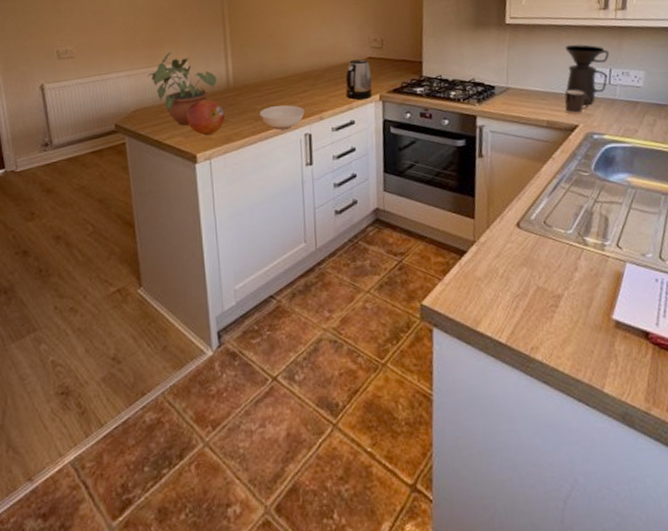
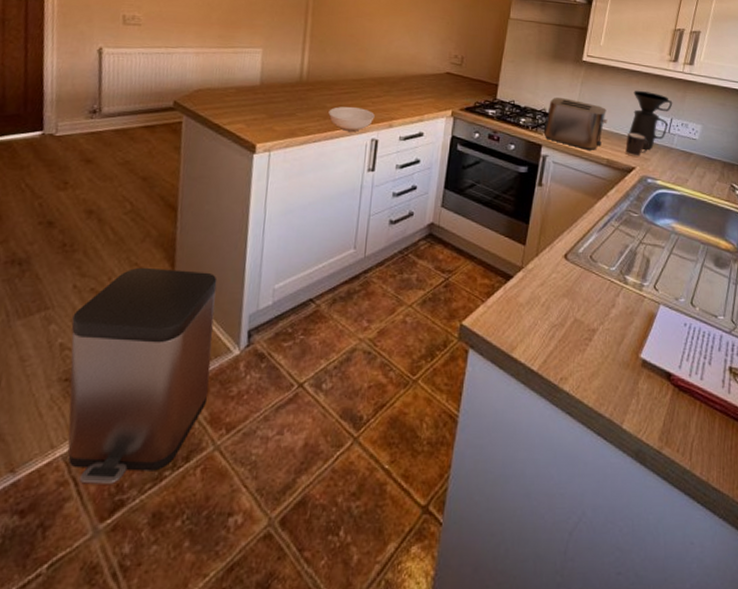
pedal bin: none [58,281,191,488] -> present [67,267,217,486]
potted plant: present [147,52,217,126] -> none [216,35,290,113]
fruit: present [186,99,225,136] -> none [251,89,293,127]
kettle: present [345,58,373,100] -> none [418,72,447,113]
toaster: none [476,64,542,115] -> present [543,98,608,151]

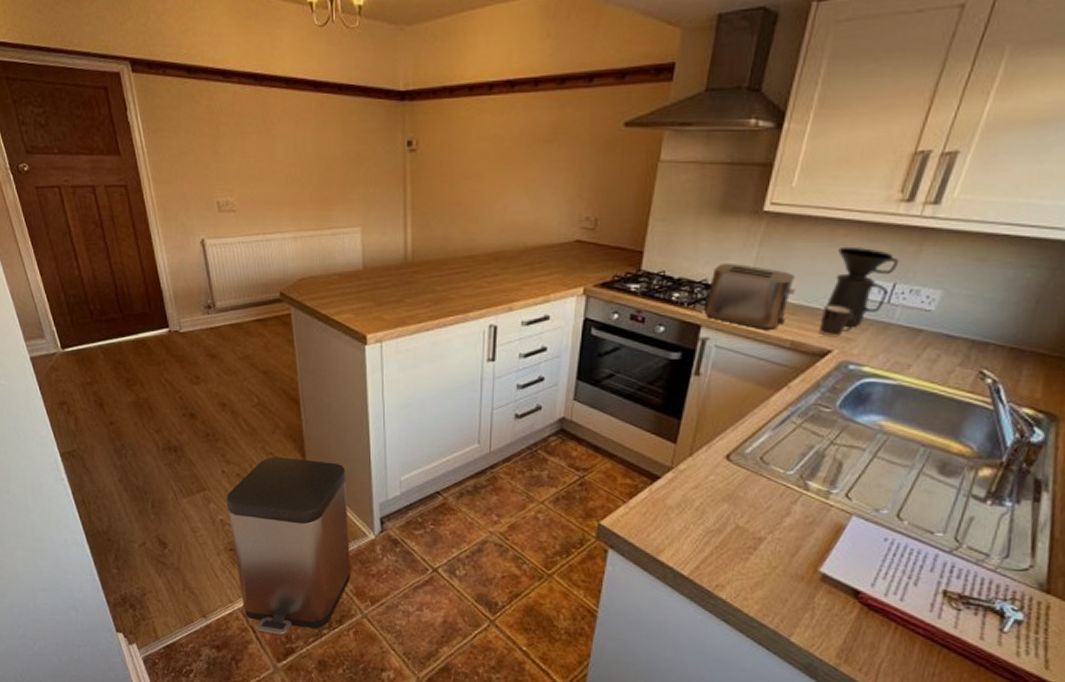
bowl: present [328,107,375,132] -> none [439,289,492,317]

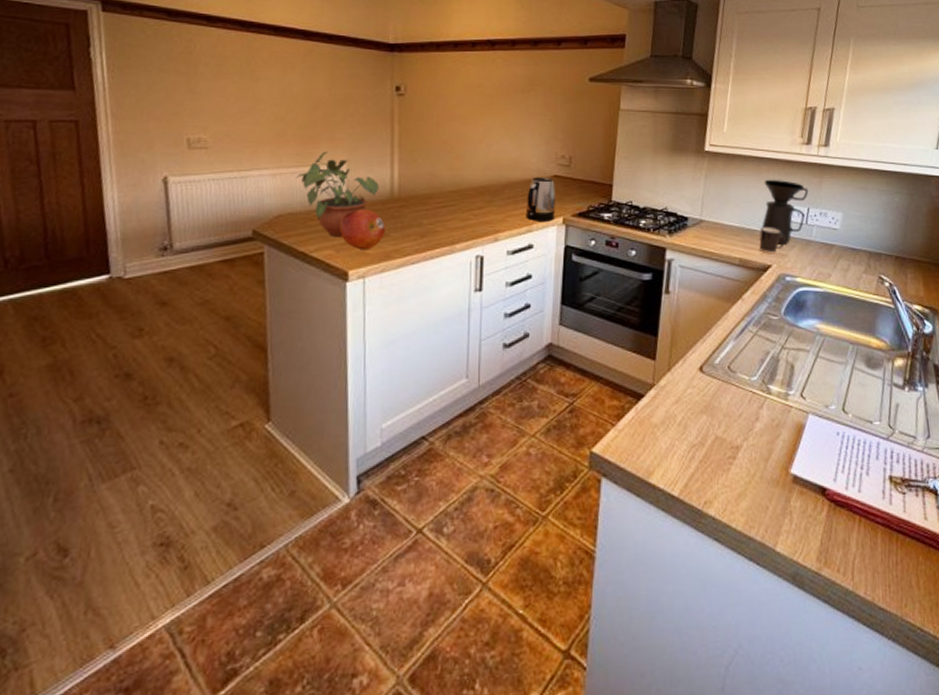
pedal bin: present [226,456,351,636] -> none [161,415,319,656]
potted plant: none [314,213,393,302] -> present [295,151,379,237]
fruit: none [357,273,400,315] -> present [339,209,385,250]
kettle: none [543,241,577,291] -> present [525,176,556,221]
toaster: present [703,264,796,331] -> none [667,194,737,251]

